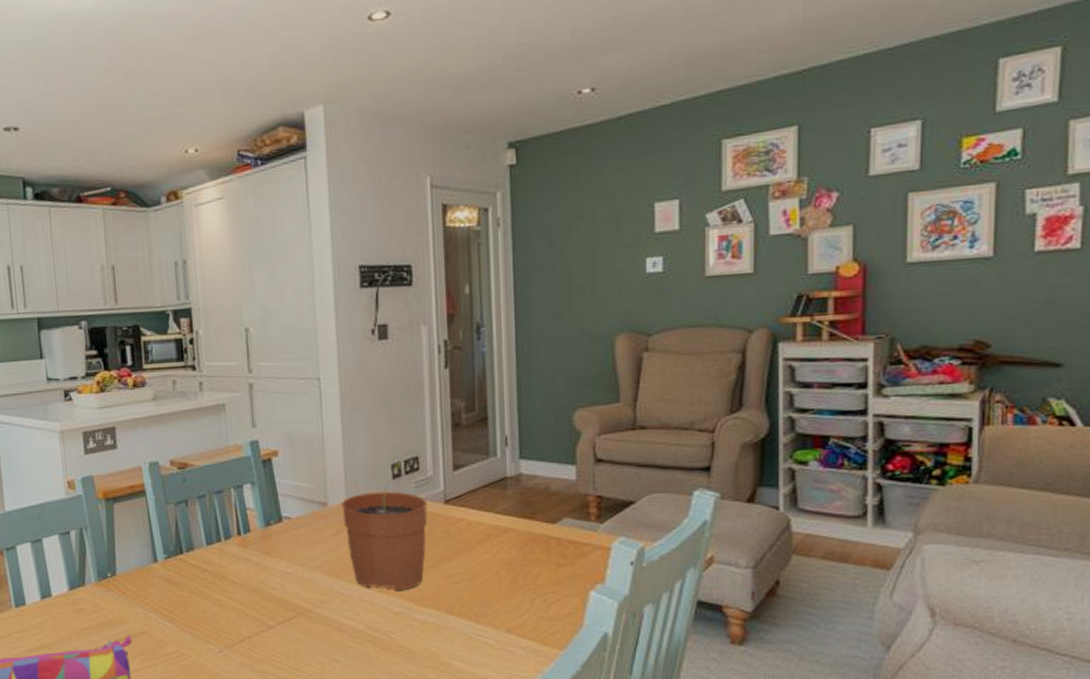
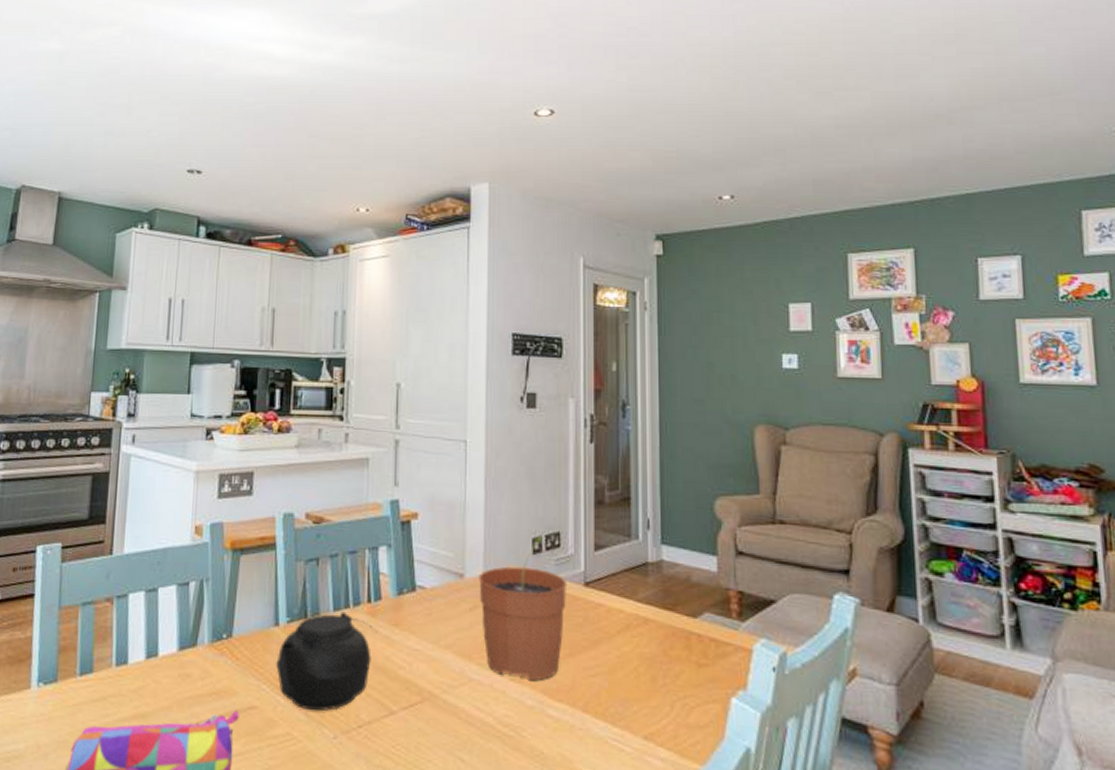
teapot: none [159,545,250,631] -> present [276,611,378,712]

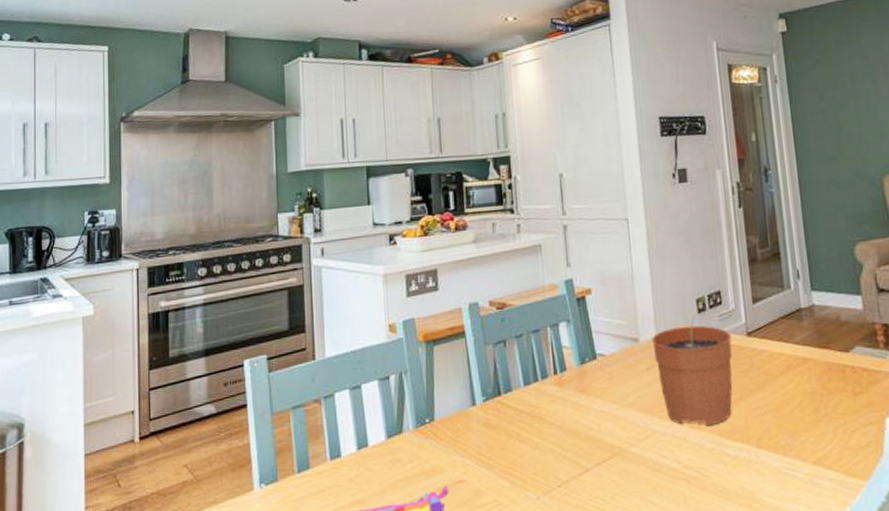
teapot: present [276,611,378,712] -> none [477,385,567,478]

